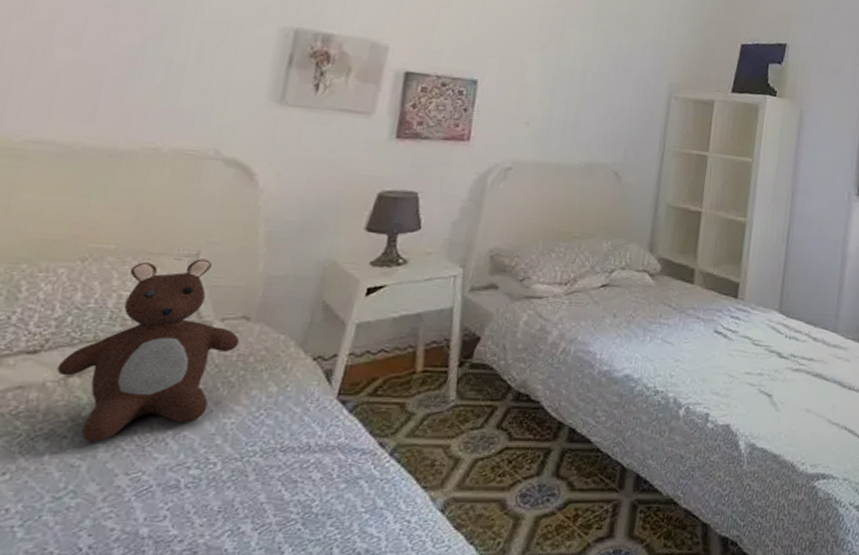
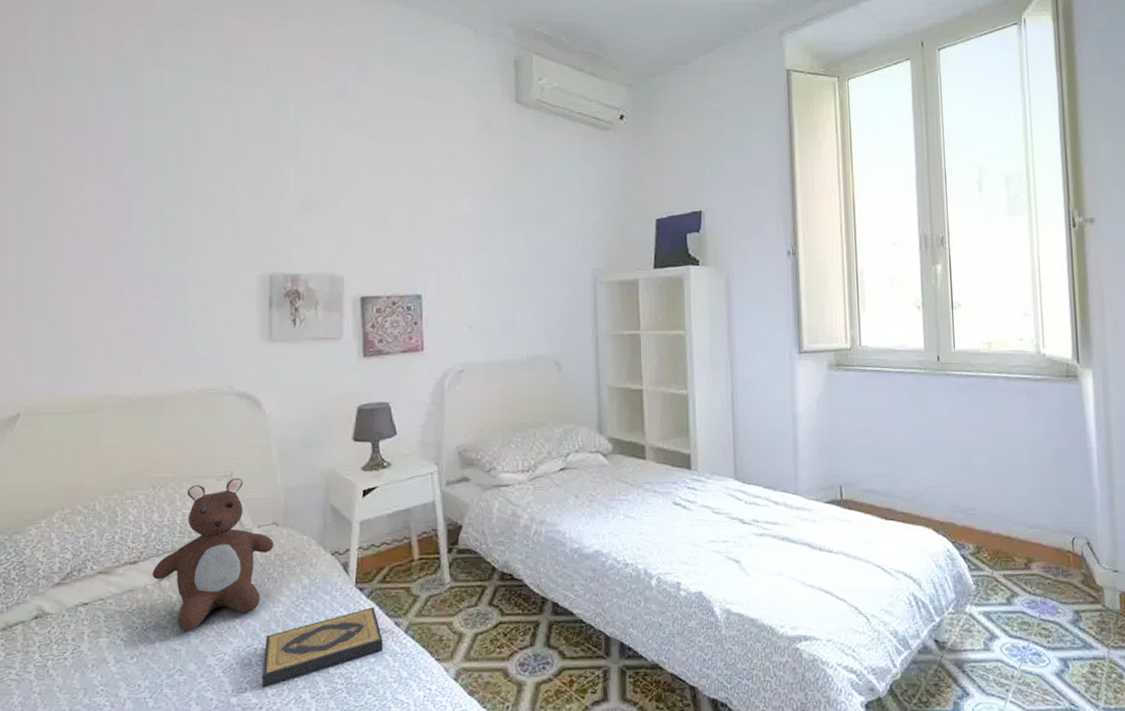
hardback book: none [187,423,361,516] -> present [262,607,383,687]

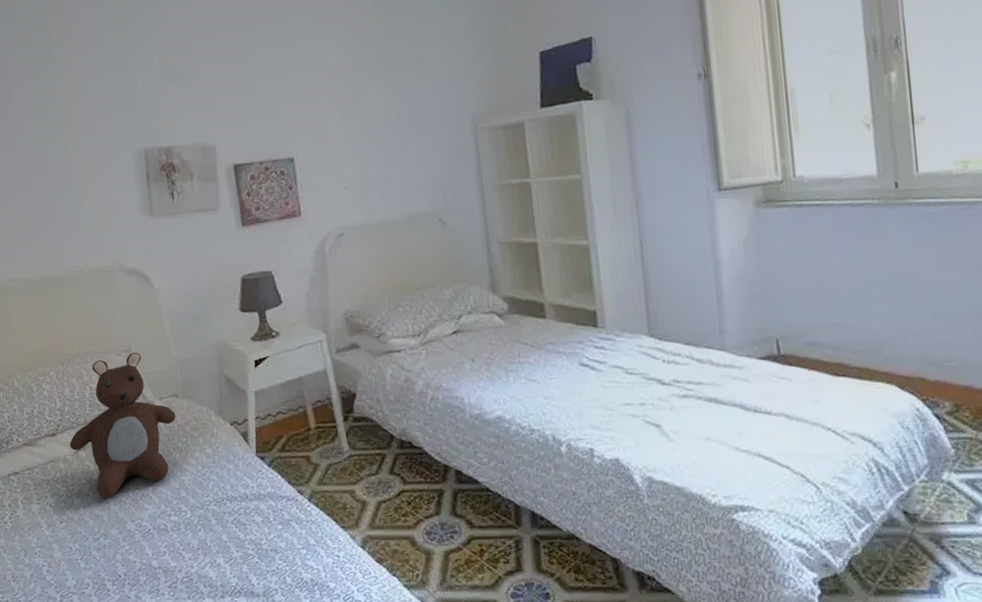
hardback book: present [262,607,383,687] -> none [177,475,288,552]

